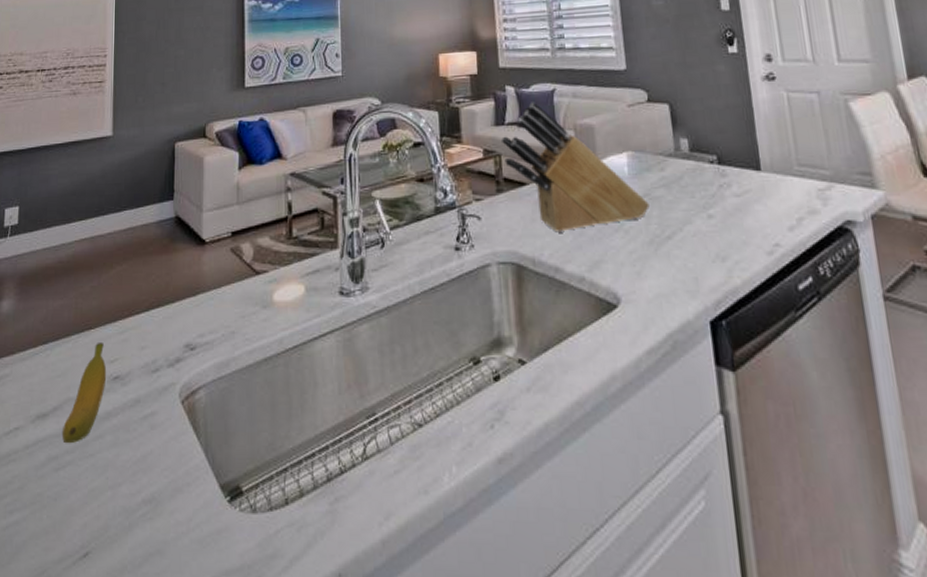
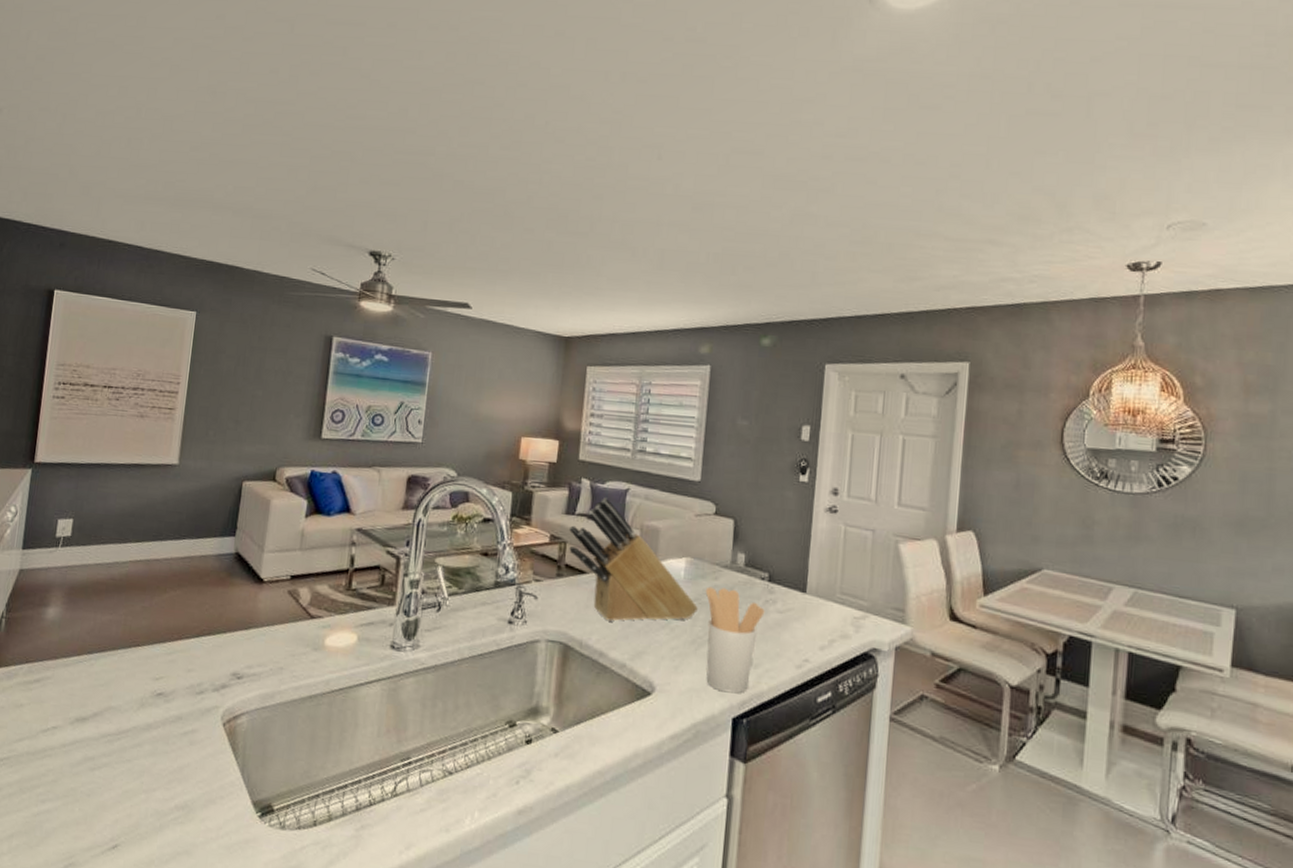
banana: present [63,343,107,444] -> none [100,660,151,748]
utensil holder: none [653,178,721,293] -> present [705,586,765,694]

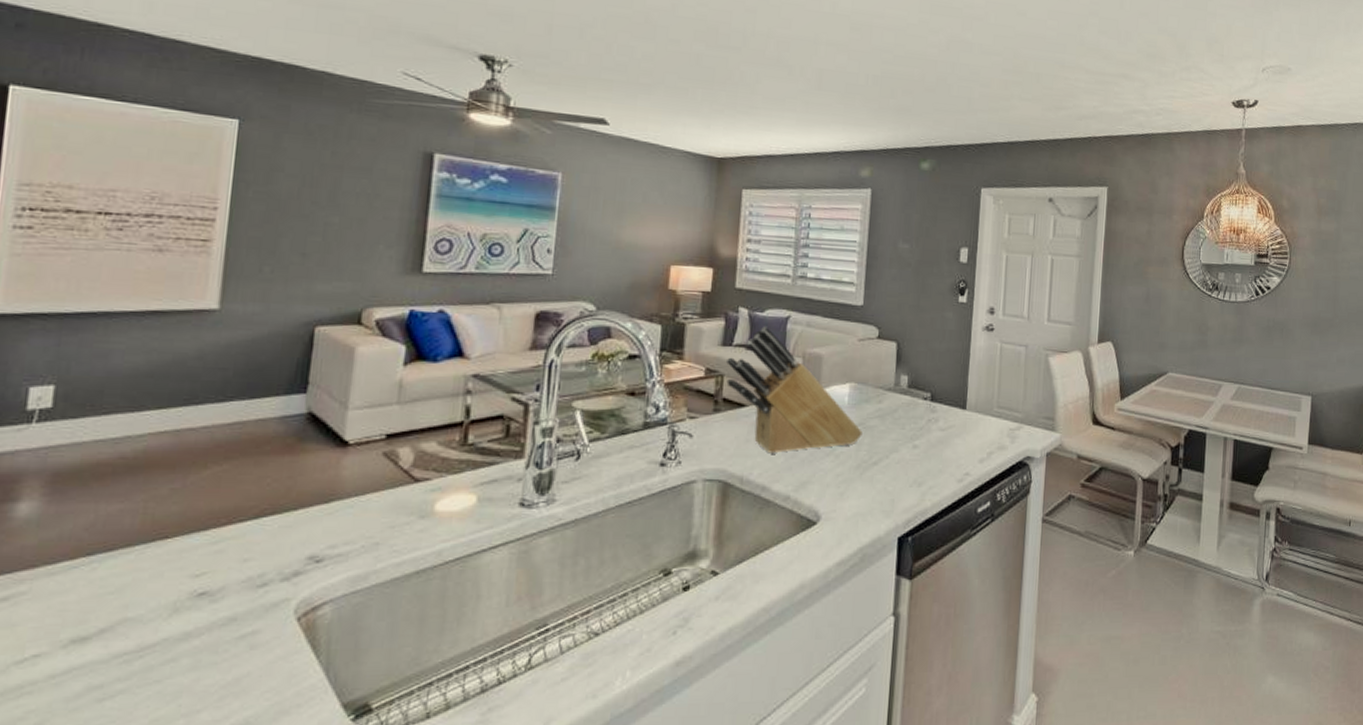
utensil holder: present [705,586,765,694] -> none [869,410,928,513]

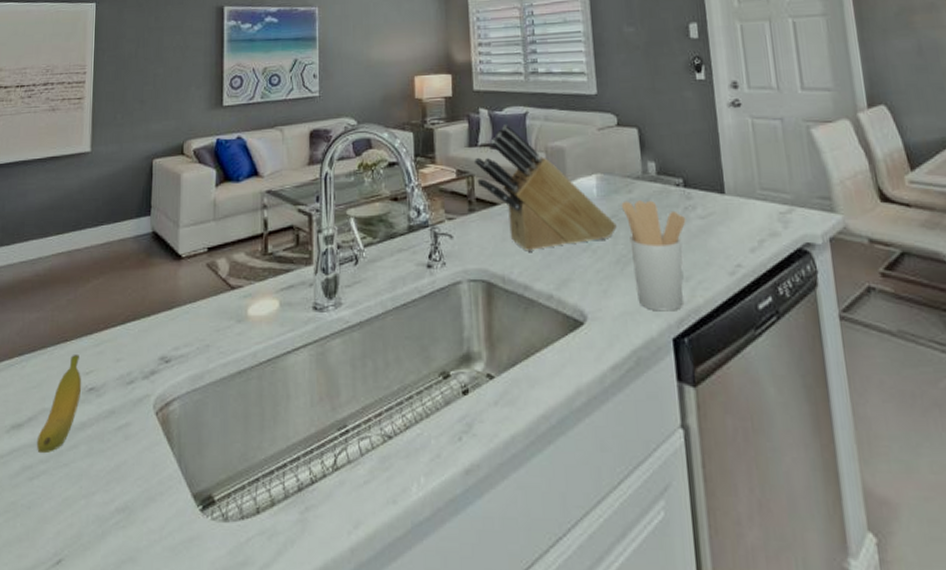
banana: none [112,554,189,671] -> present [37,355,82,454]
utensil holder: none [869,410,928,513] -> present [621,200,686,312]

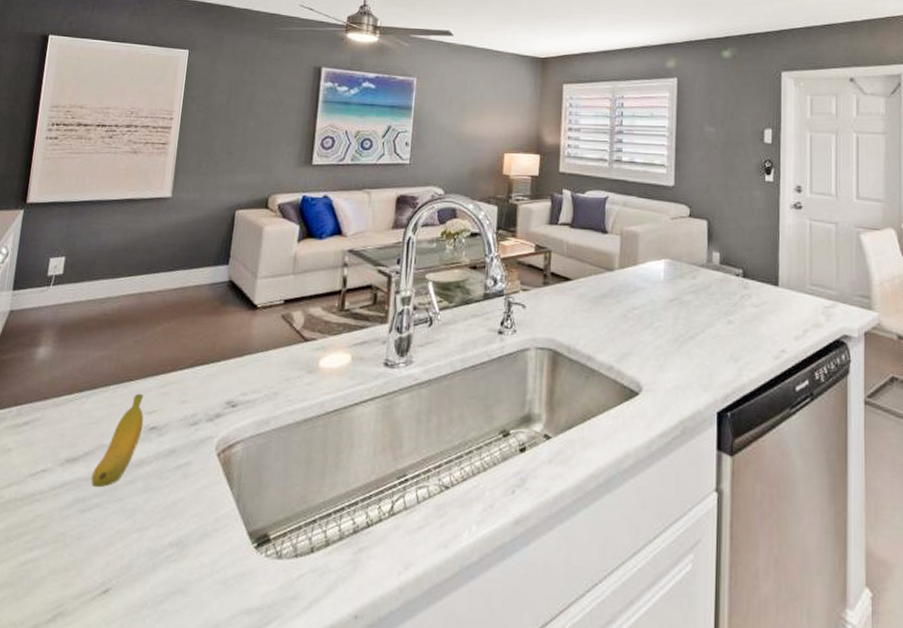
knife block: present [475,124,617,251] -> none [553,206,678,325]
utensil holder: present [621,200,686,312] -> none [684,286,741,388]

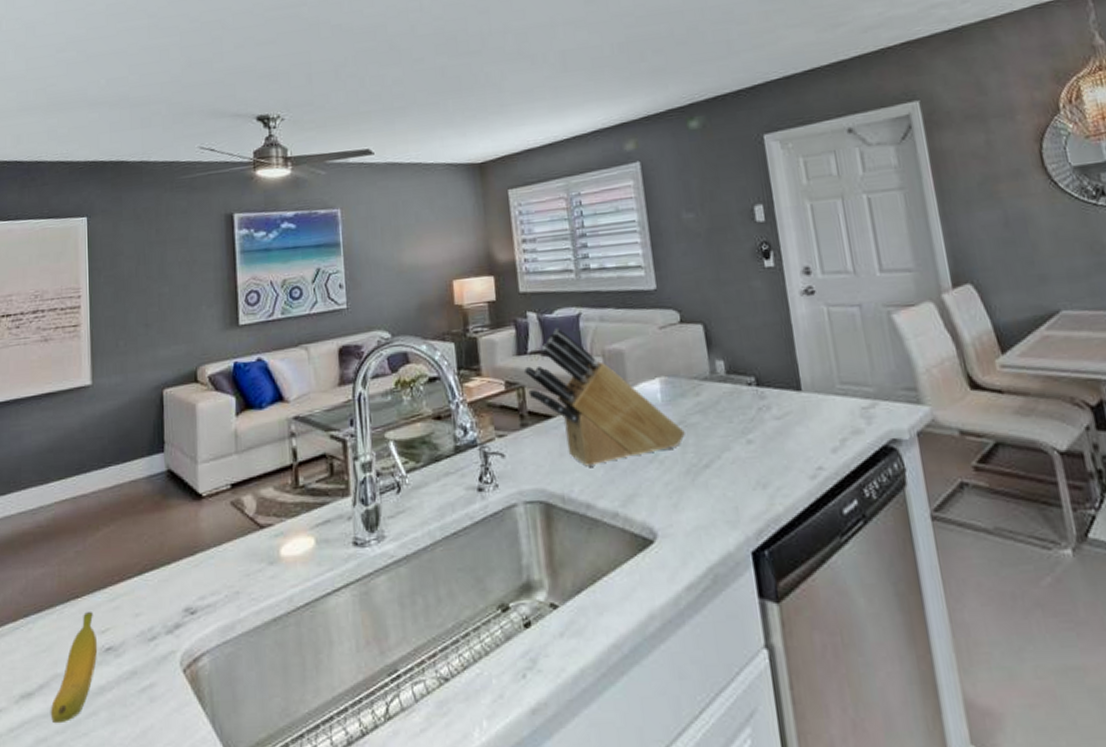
knife block: none [553,206,678,325] -> present [524,328,685,467]

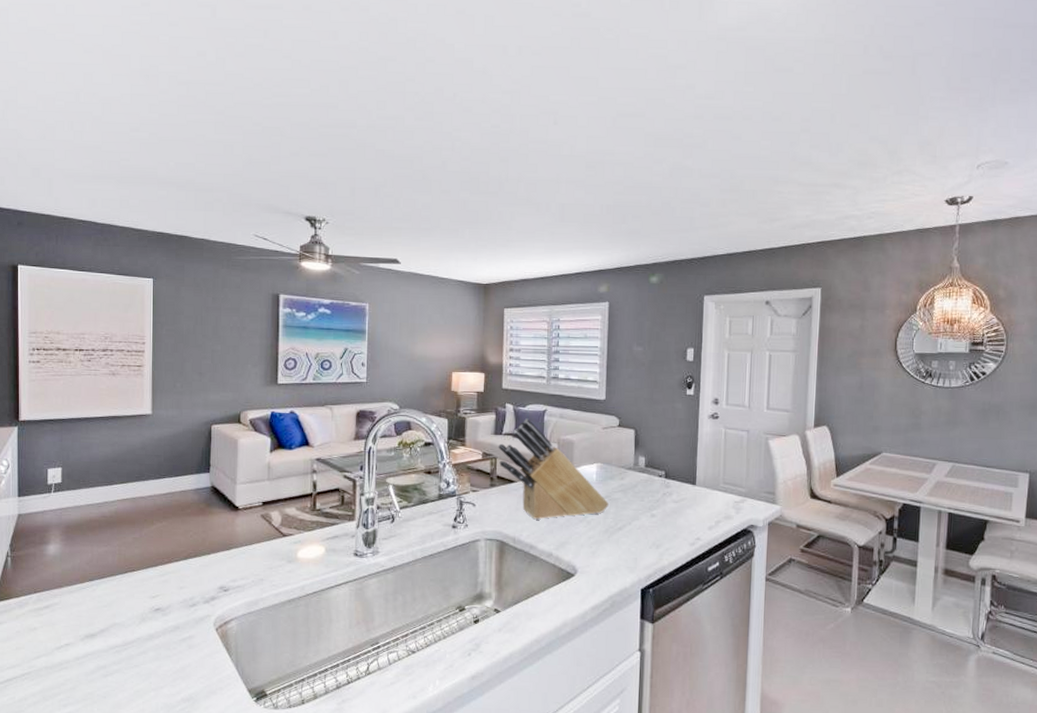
banana: present [51,612,98,724] -> none [110,582,149,657]

